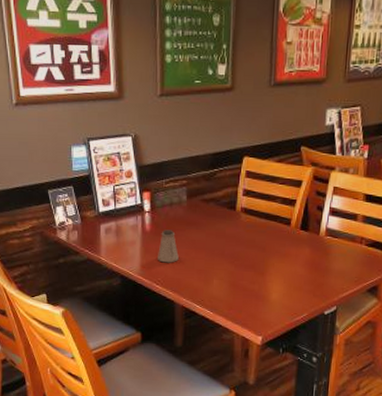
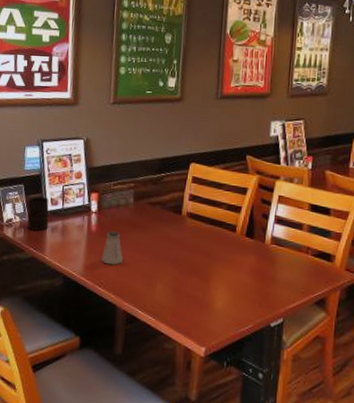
cup: none [79,197,102,233] -> present [27,196,49,231]

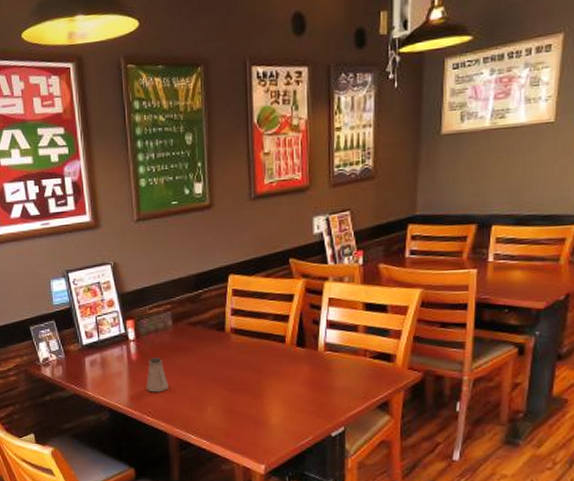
cup: present [27,196,49,231] -> none [61,330,87,367]

